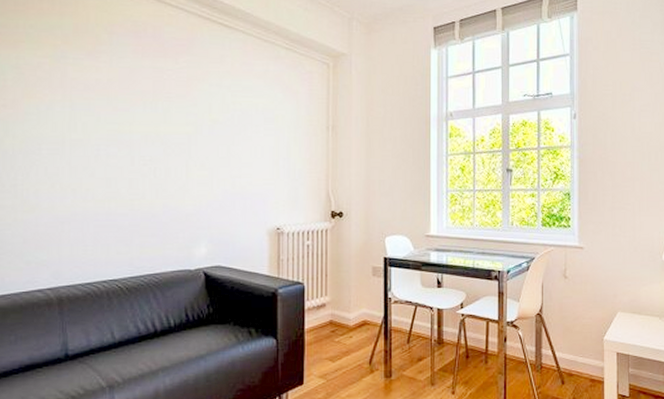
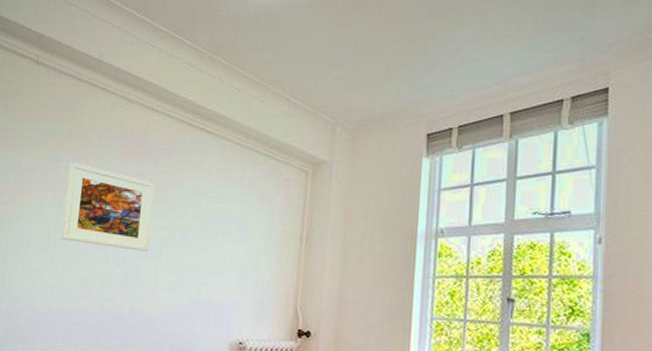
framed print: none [77,58,177,148] -> present [61,161,155,252]

